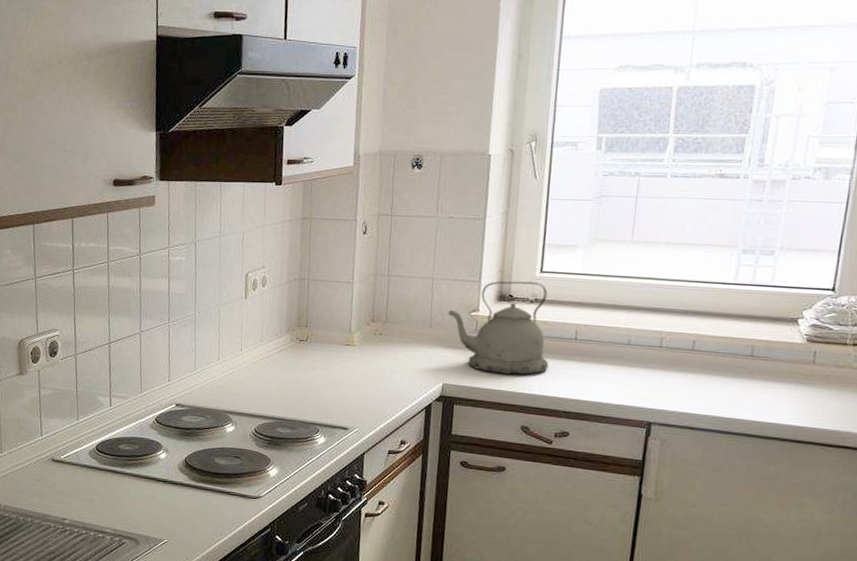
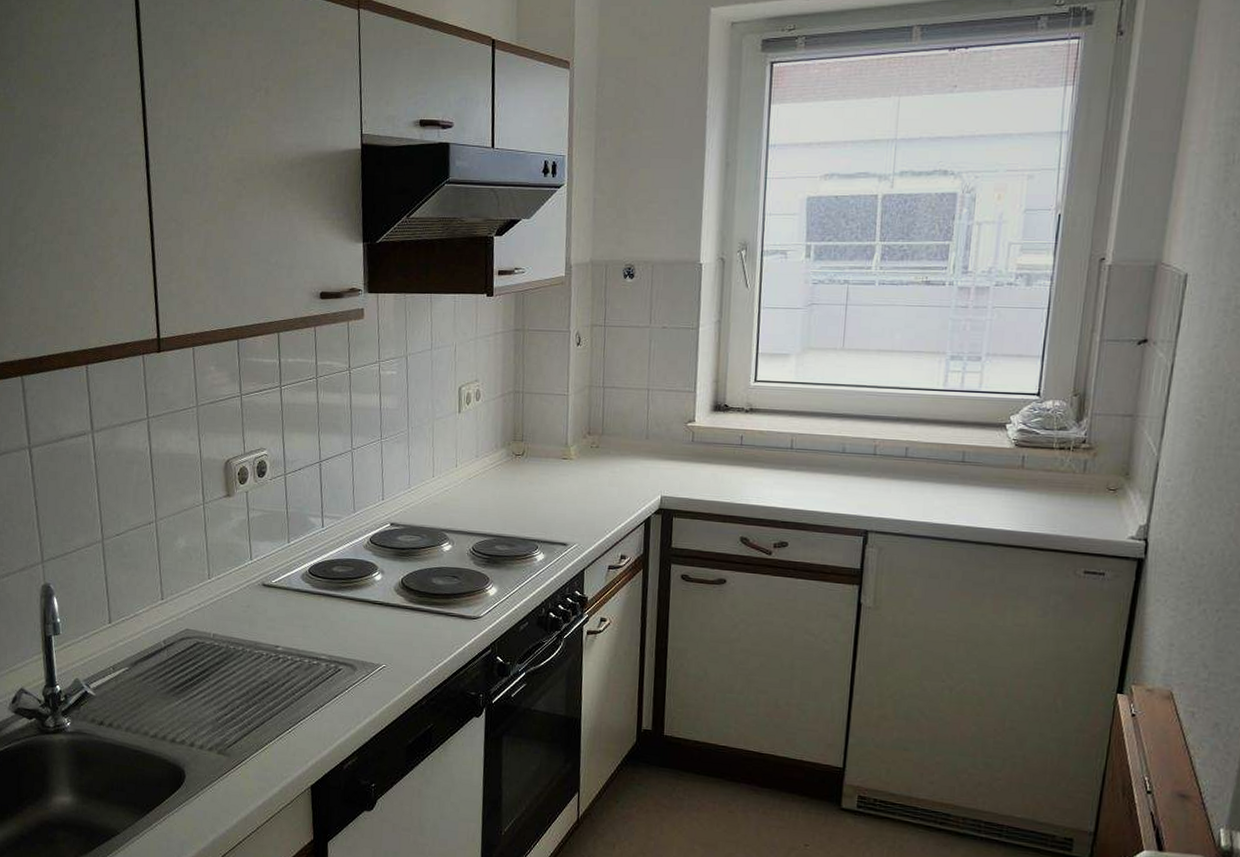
kettle: present [448,281,549,375] -> none [664,390,766,486]

